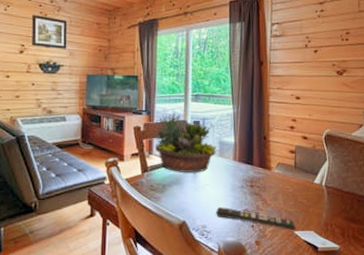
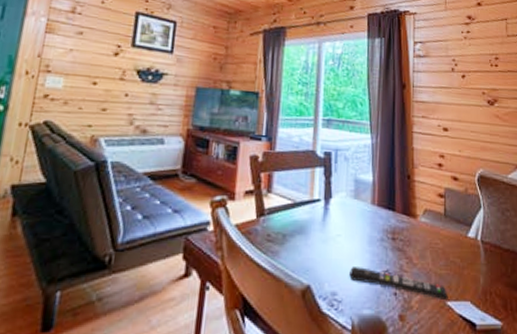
succulent planter: present [155,113,216,173] -> none [275,141,351,219]

